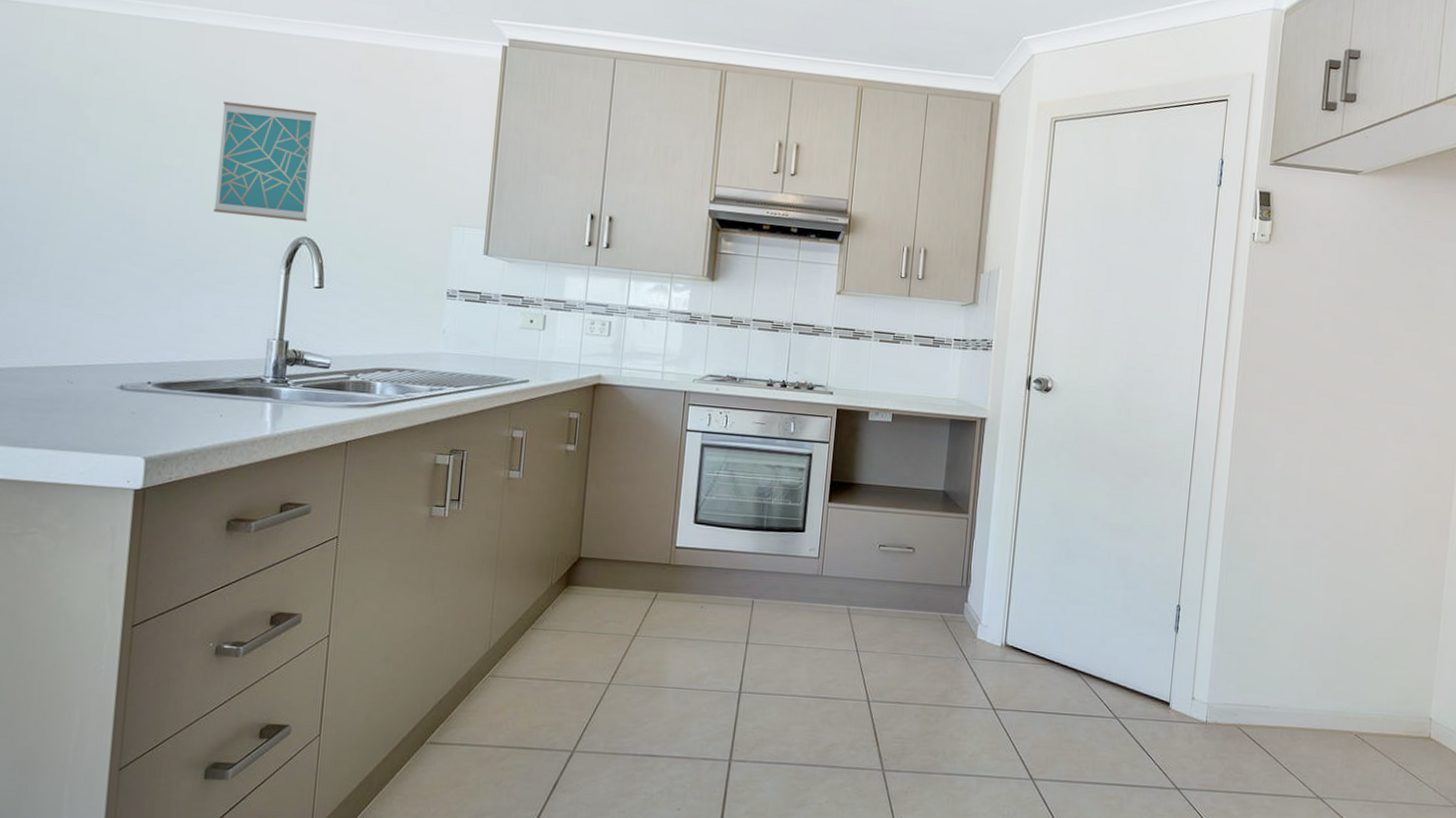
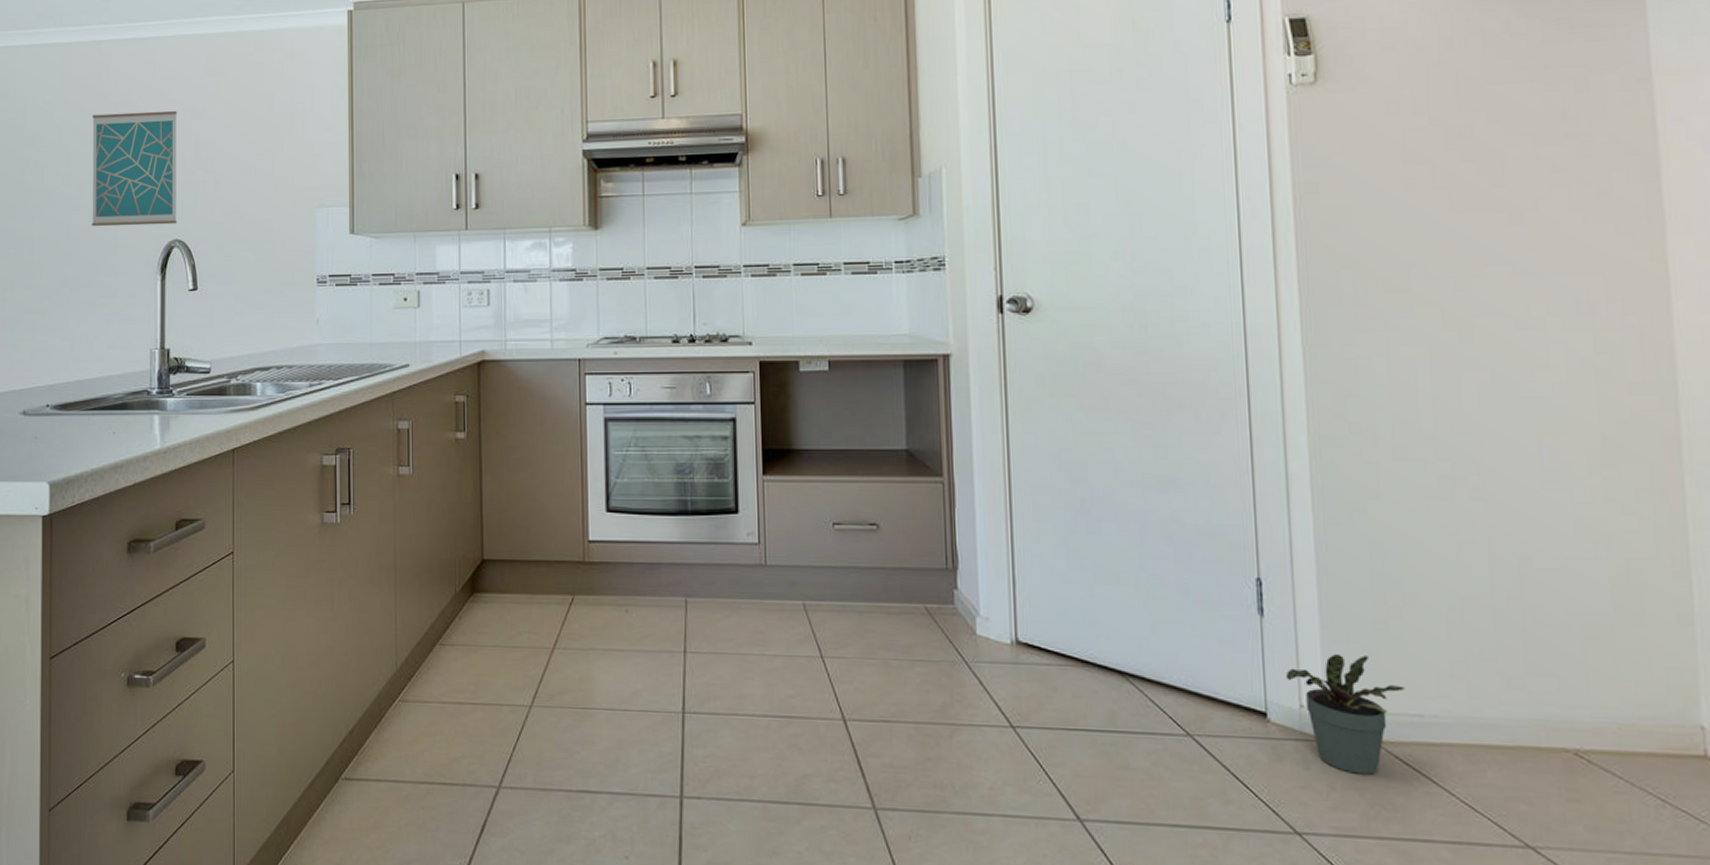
potted plant: none [1186,662,1261,748] -> present [1286,654,1406,775]

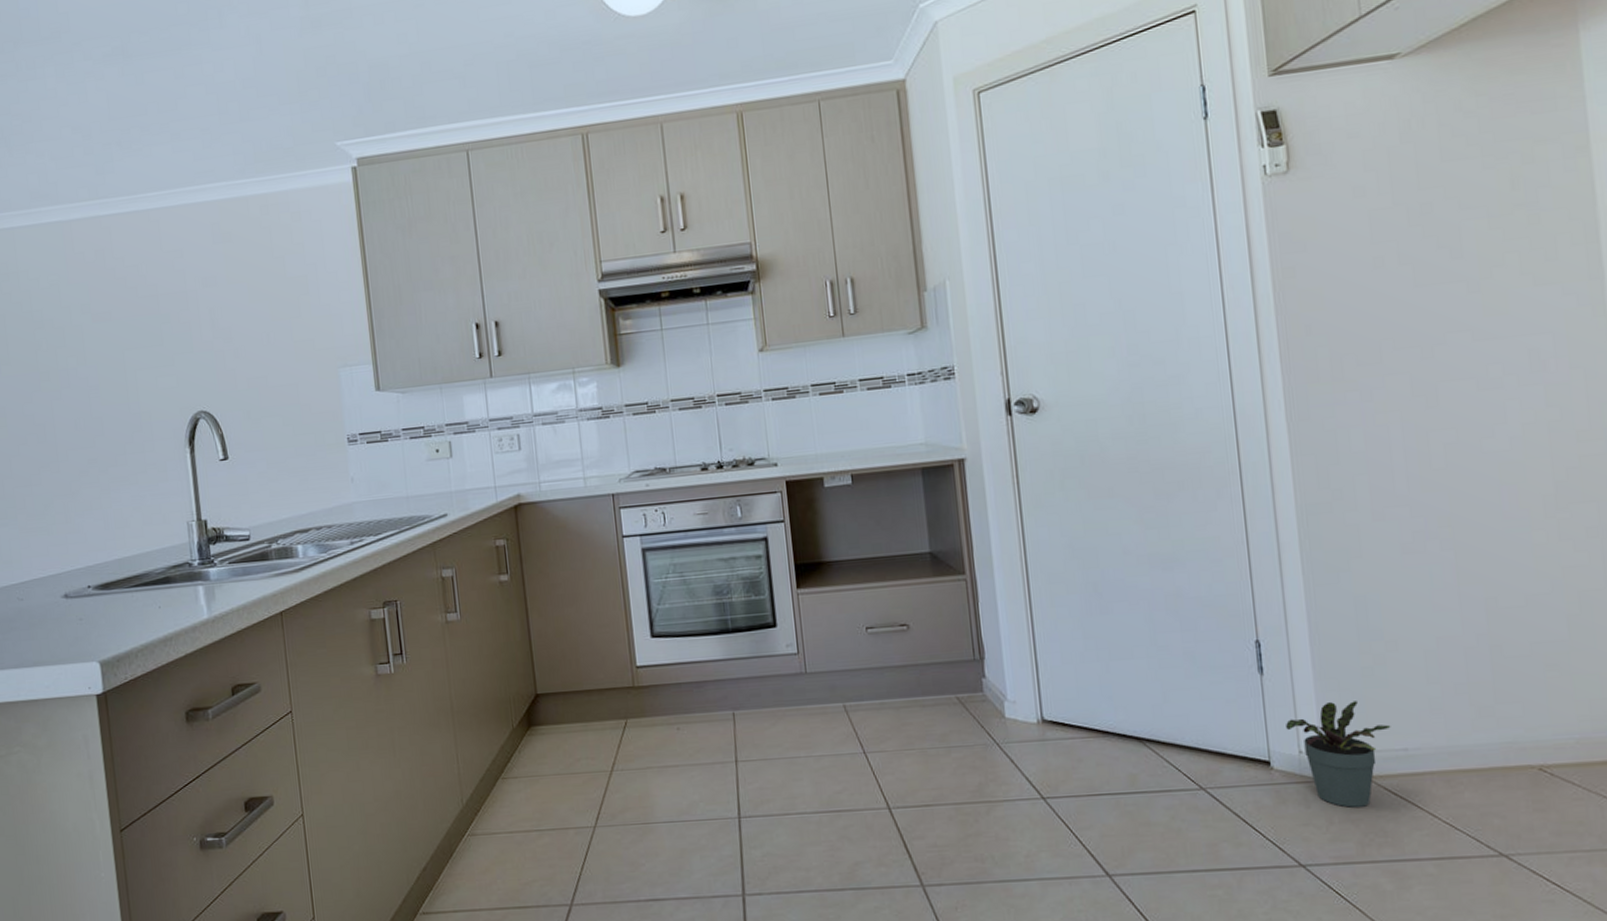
wall art: present [91,110,178,227] -> none [100,281,201,405]

